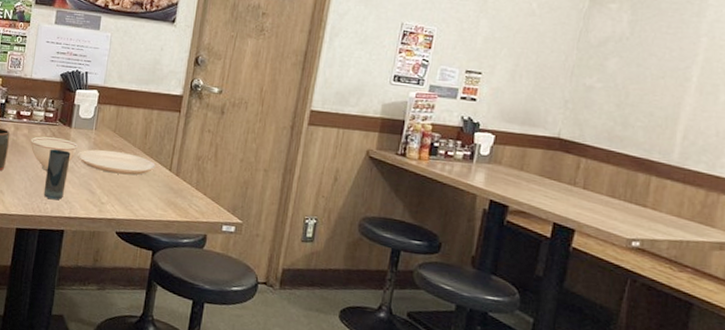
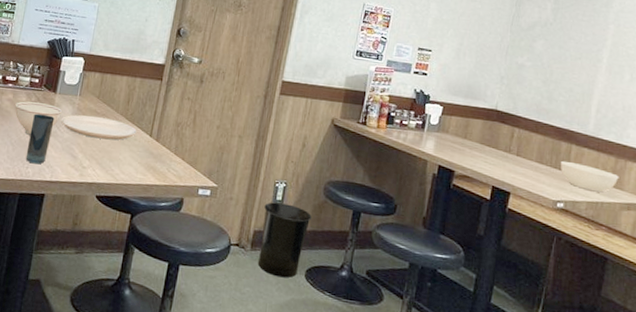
waste bin: none [288,239,345,318] -> present [258,202,312,278]
bowl: none [636,194,710,230] -> present [560,160,619,193]

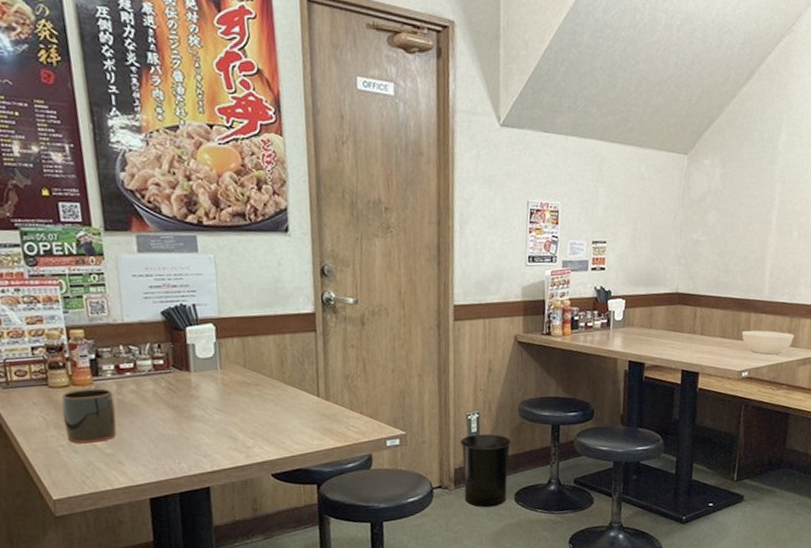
bowl: present [15,101,63,135] -> none [142,386,205,427]
cup: present [25,113,55,164] -> none [169,398,200,458]
plate: present [60,115,137,140] -> none [204,387,301,413]

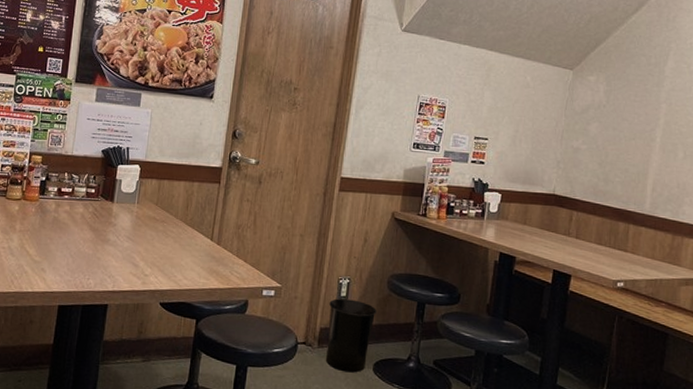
mug: present [61,388,117,444] -> none [8,204,51,250]
bowl: present [741,330,795,355] -> none [618,240,677,270]

